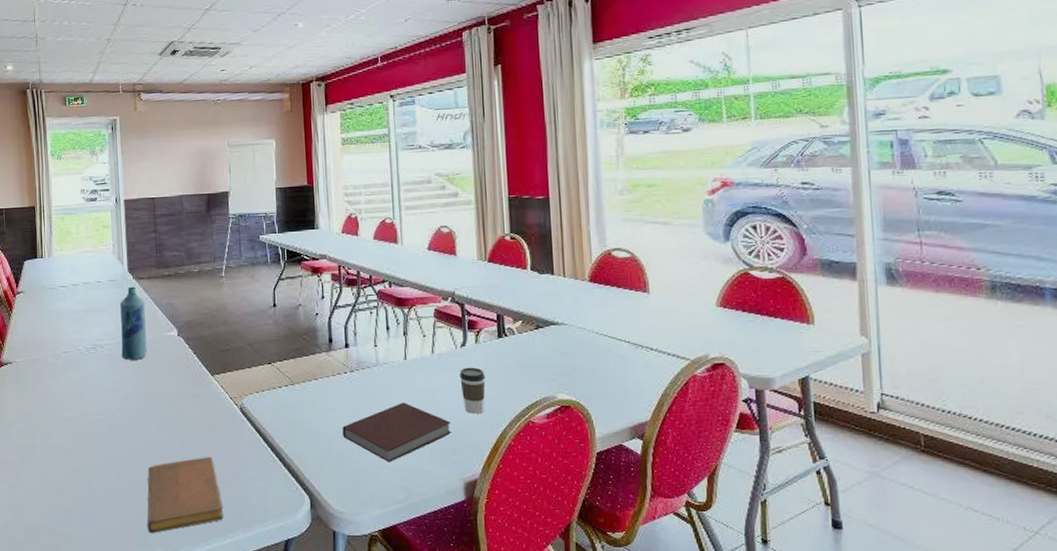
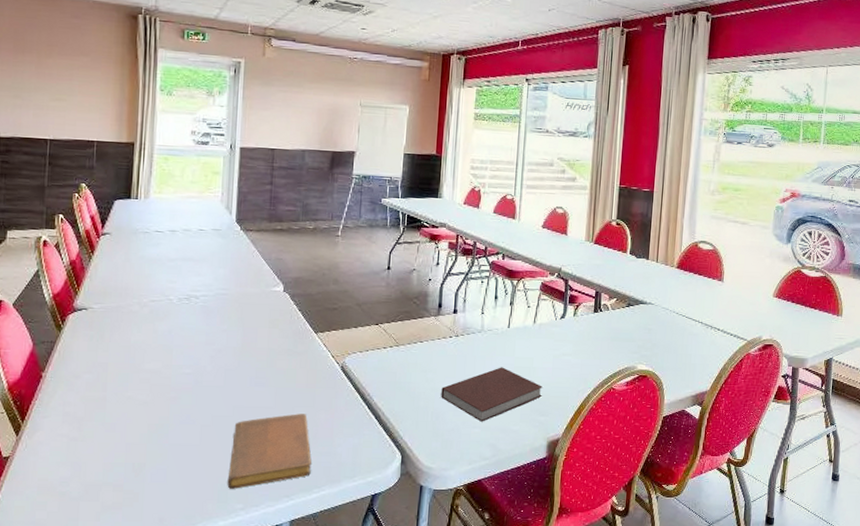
bottle: present [120,286,147,360] -> none [219,238,252,314]
coffee cup: present [459,367,486,414] -> none [555,337,578,380]

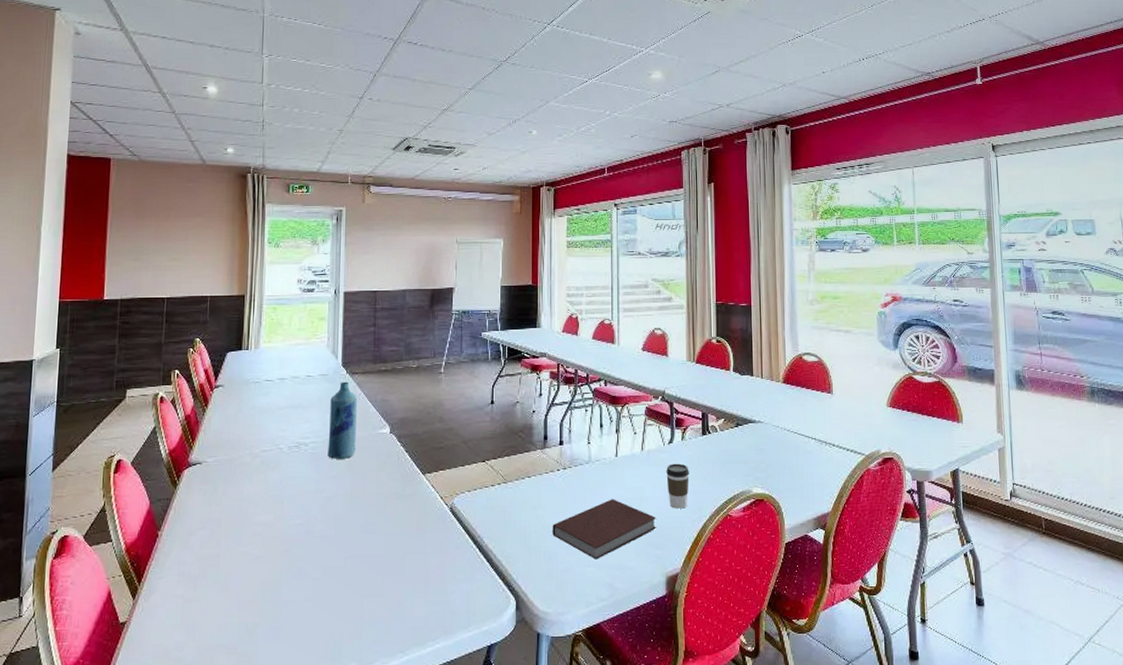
bottle: none [219,238,252,314] -> present [328,381,358,459]
notebook: present [227,414,312,489] -> none [340,560,425,646]
coffee cup: none [555,337,578,380] -> present [666,463,689,509]

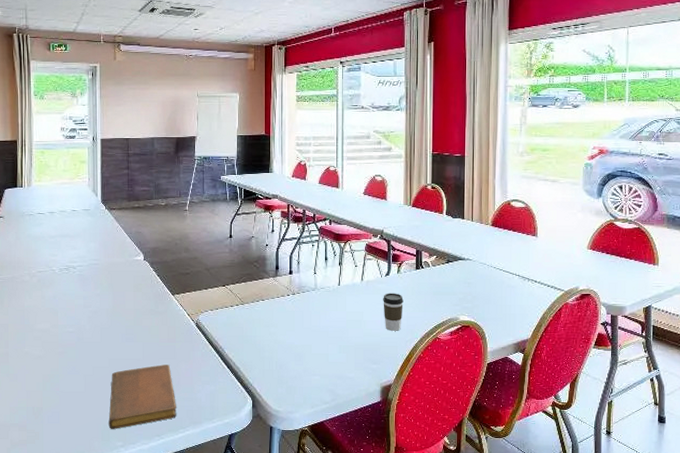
bottle: present [328,381,358,459] -> none [92,216,116,280]
notebook: none [340,560,425,646] -> present [108,364,176,429]
notebook: present [552,499,656,560] -> none [283,321,373,370]

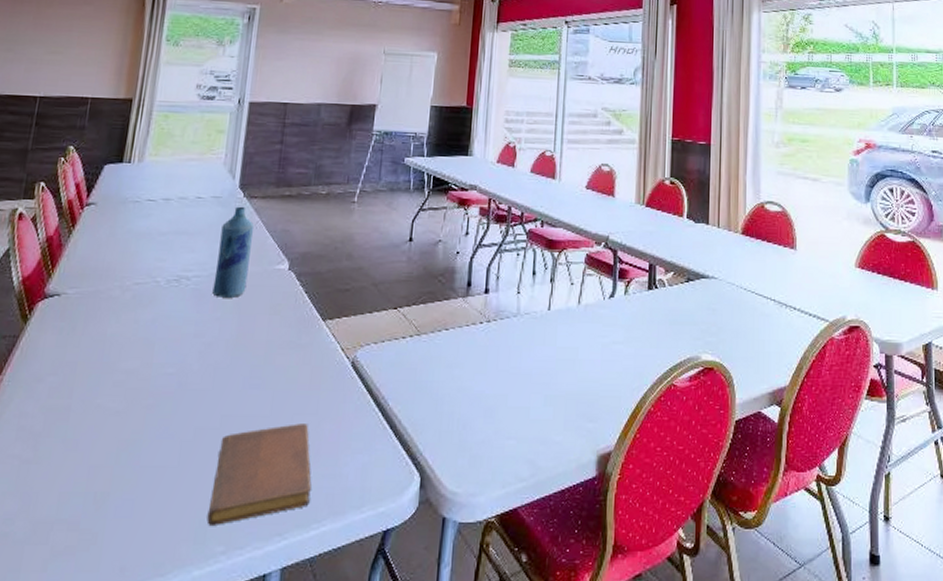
bottle: none [92,216,116,280] -> present [212,206,255,298]
coffee cup: present [383,293,403,331] -> none [604,321,631,375]

